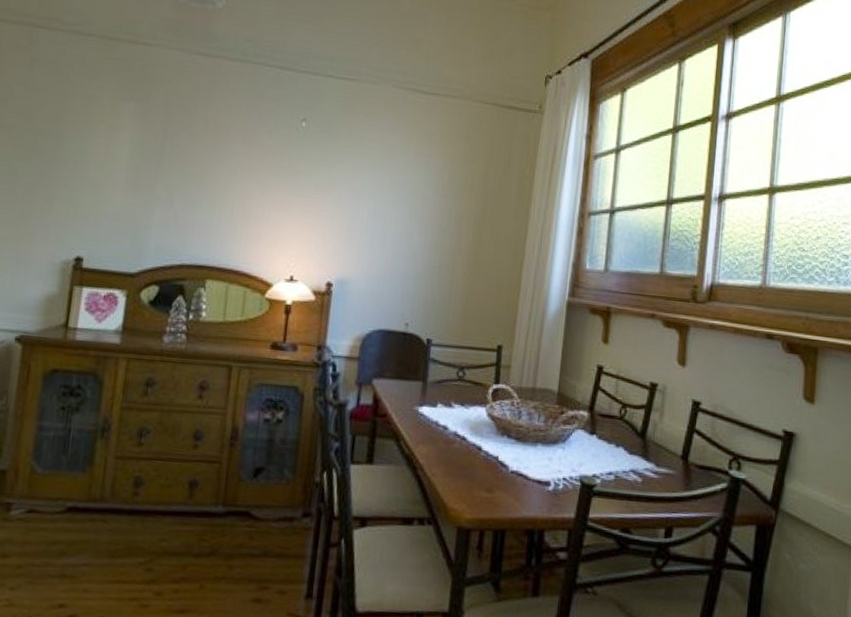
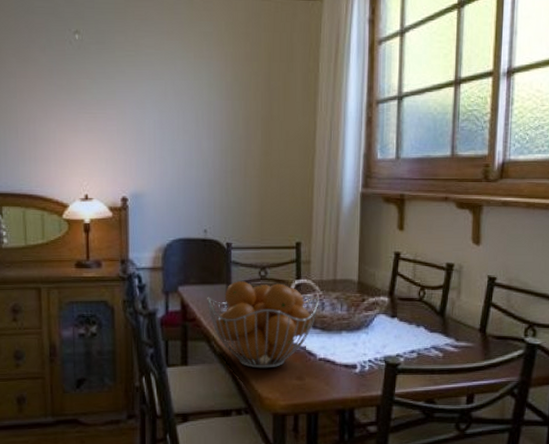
fruit basket: none [400,379,516,477] -> present [207,281,319,369]

